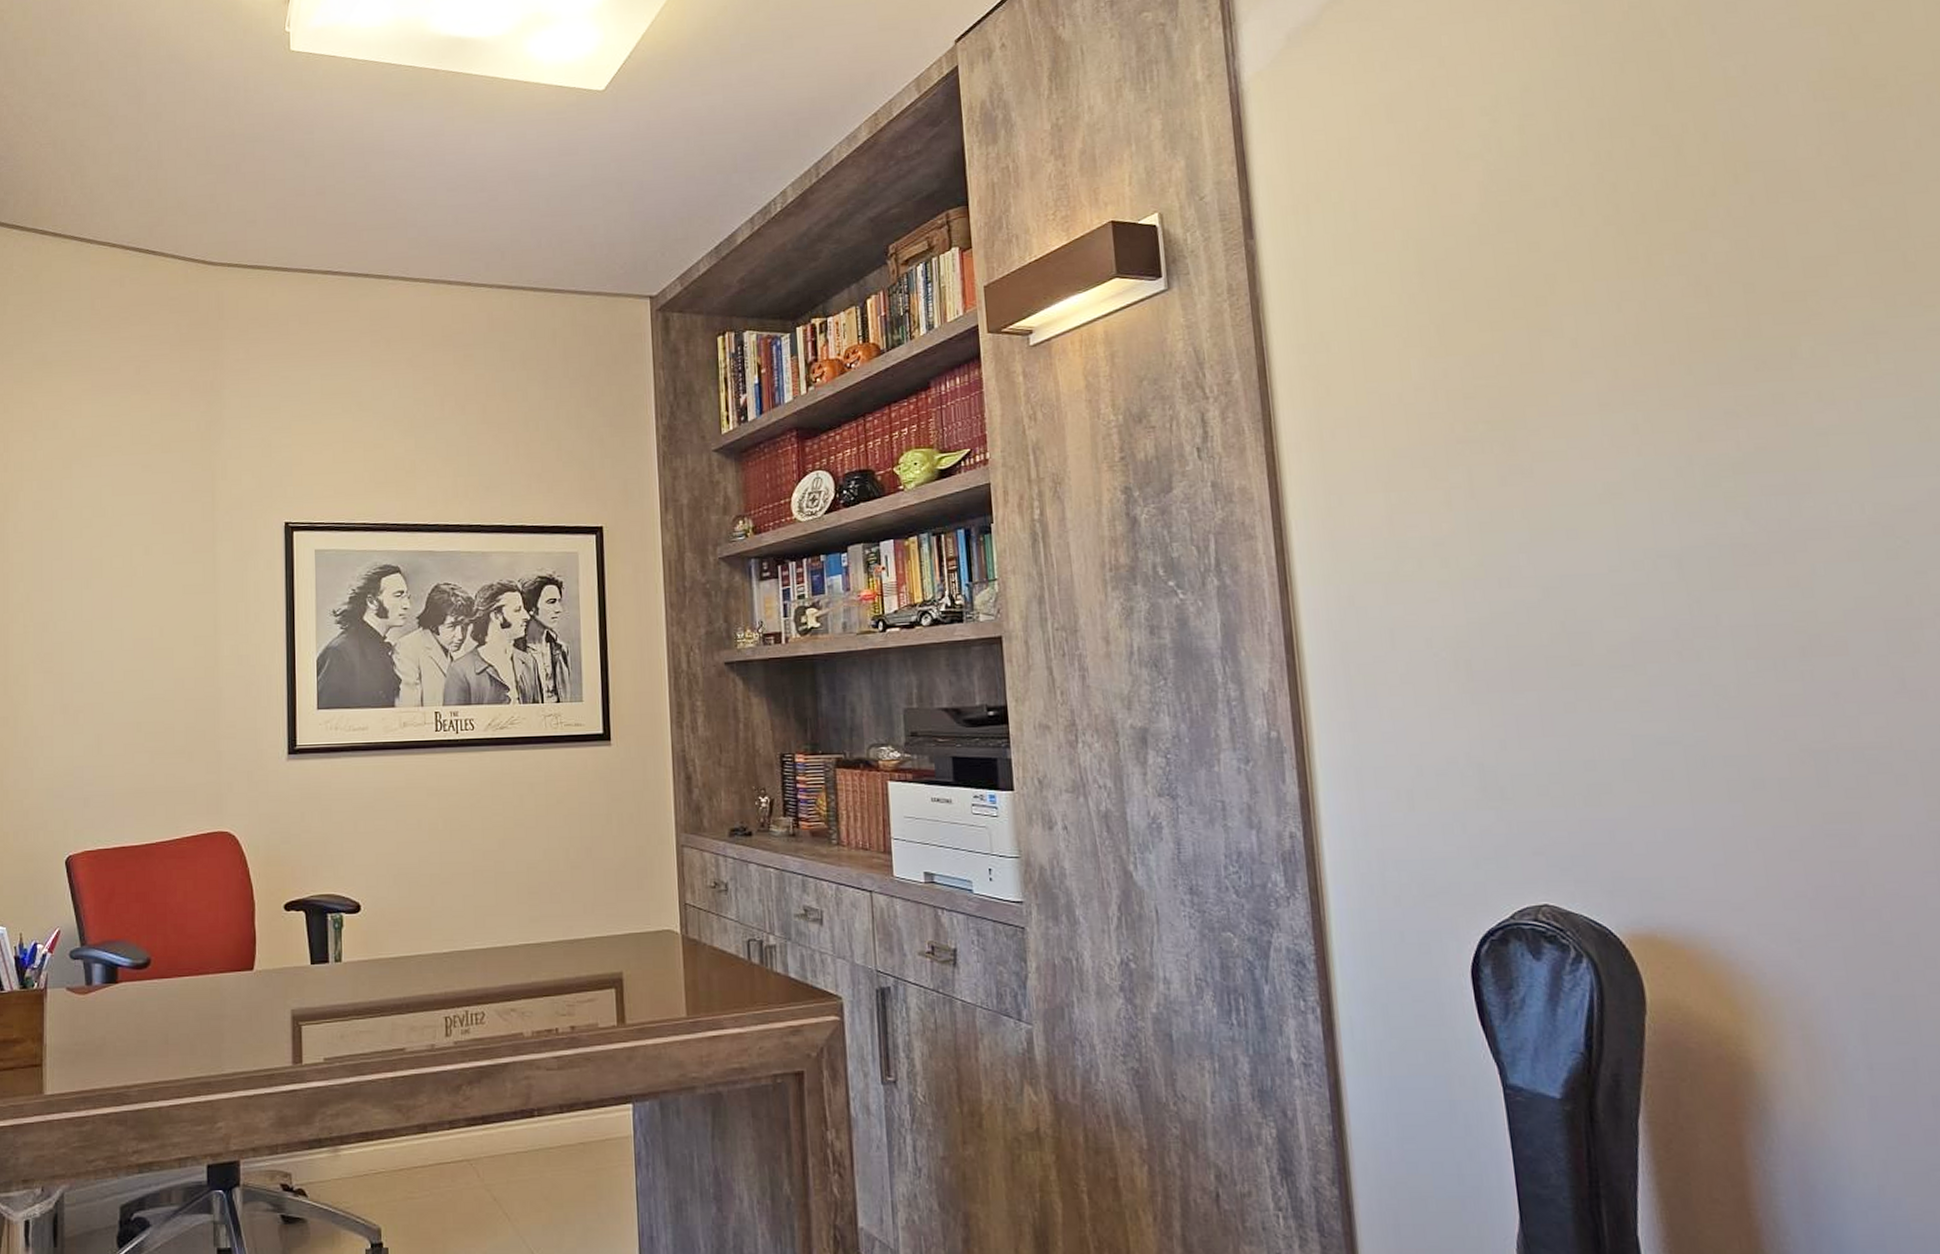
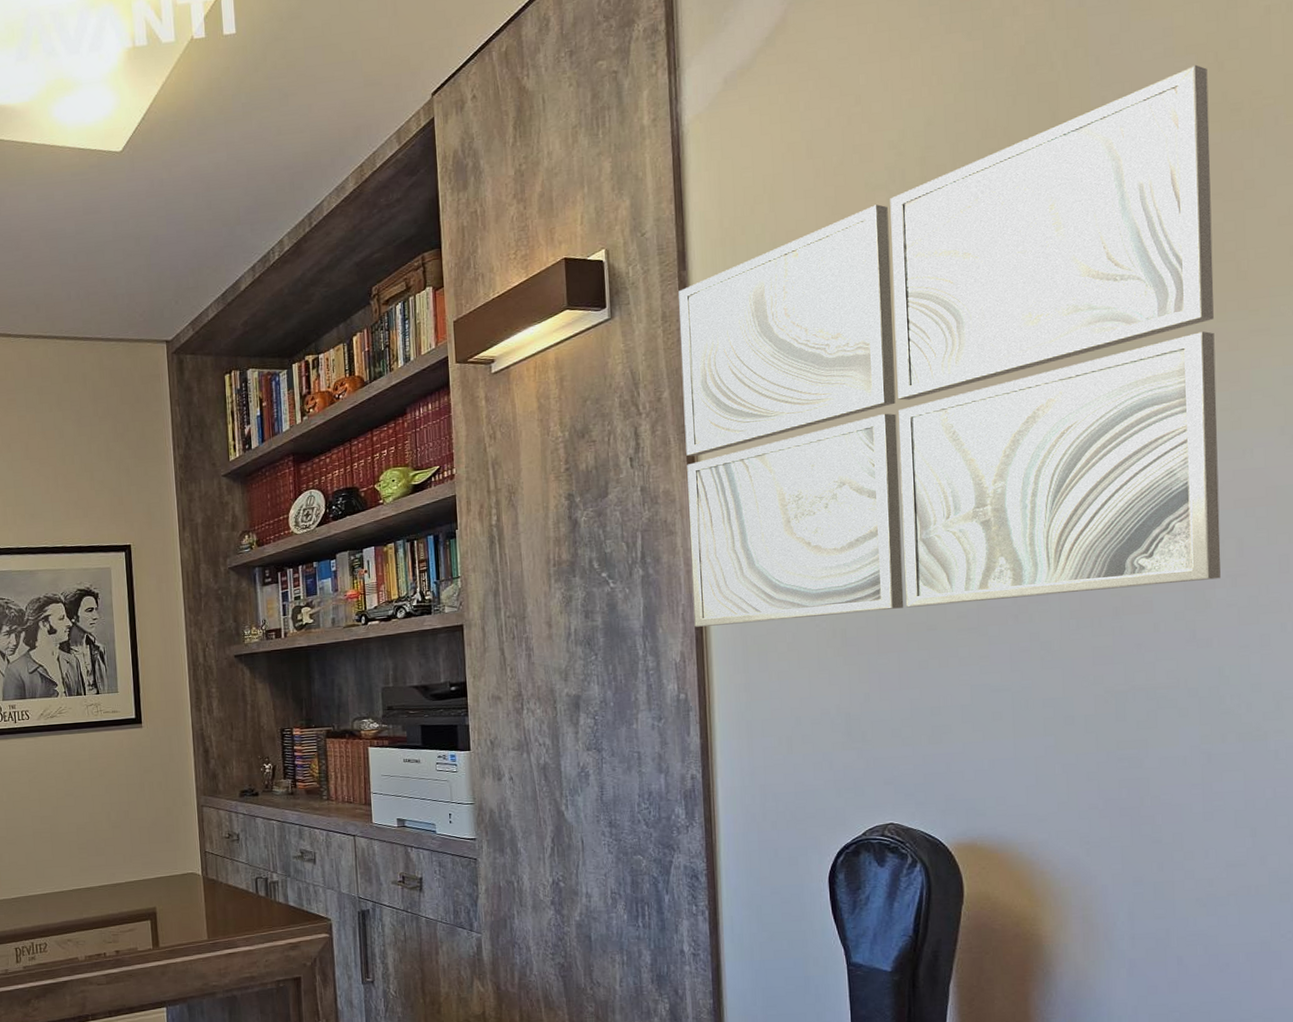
wall art: none [1246,36,1928,651] -> present [678,64,1221,627]

